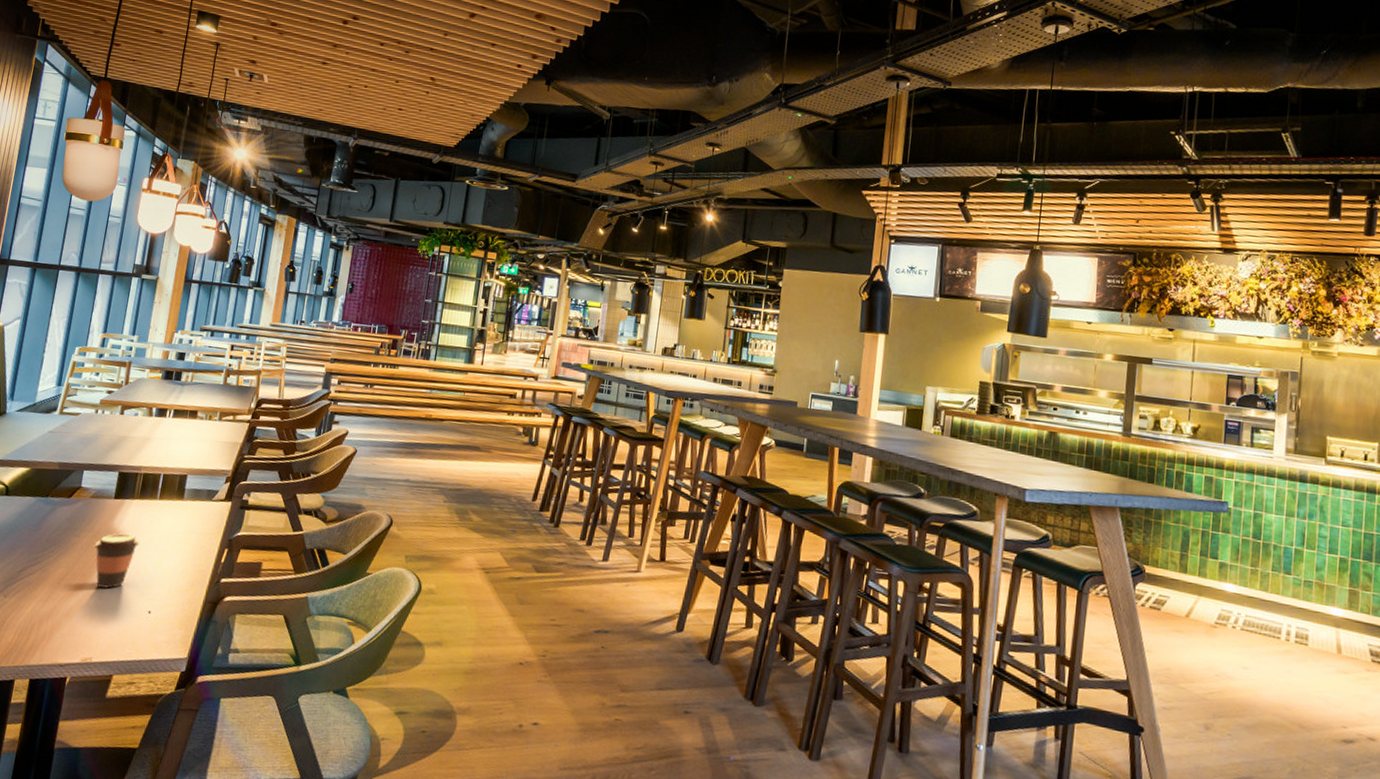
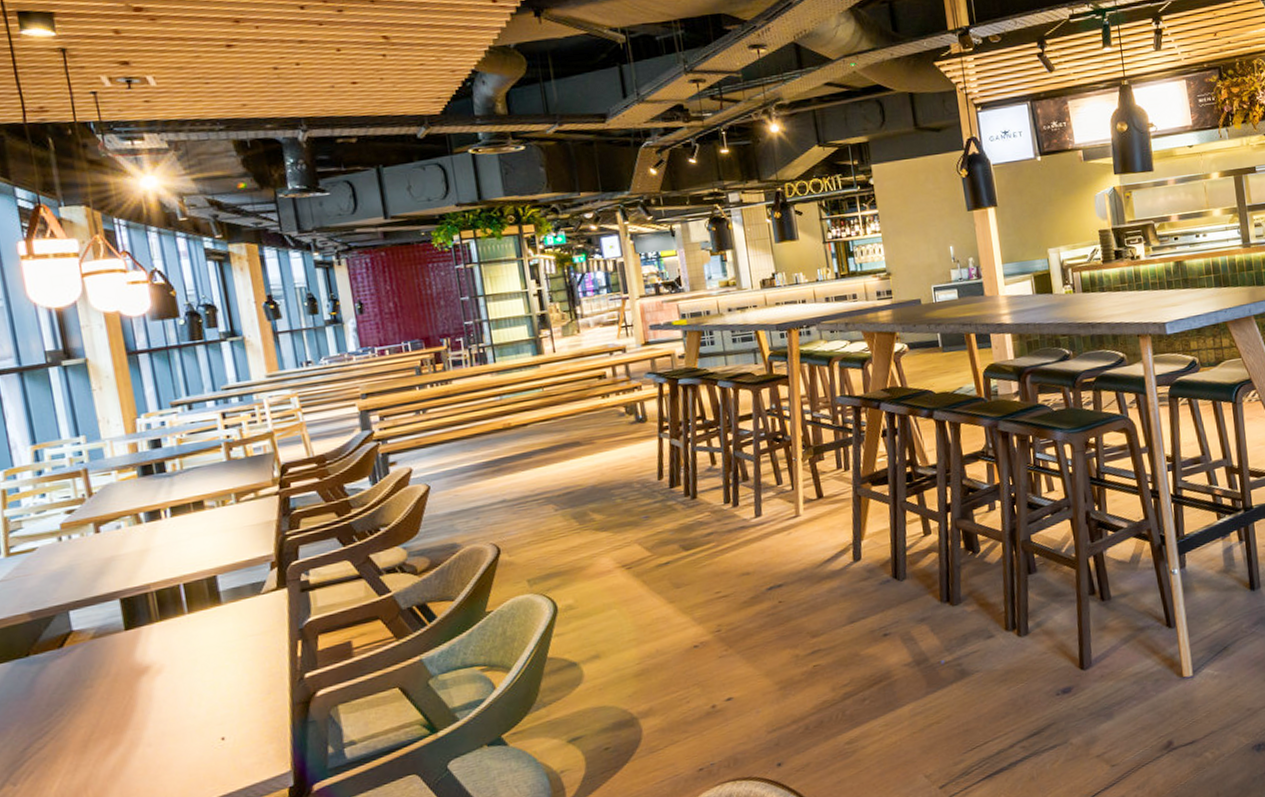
coffee cup: present [94,533,140,589] -> none [117,662,180,734]

